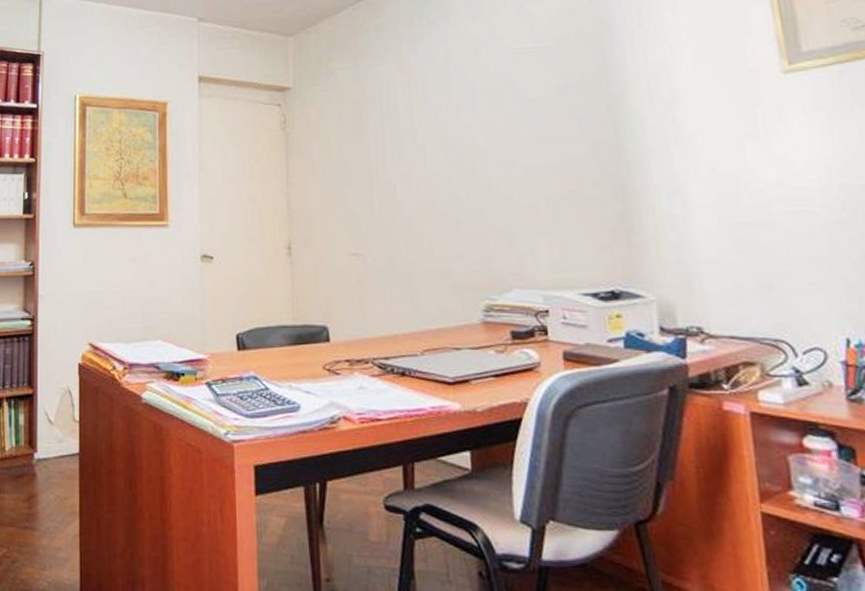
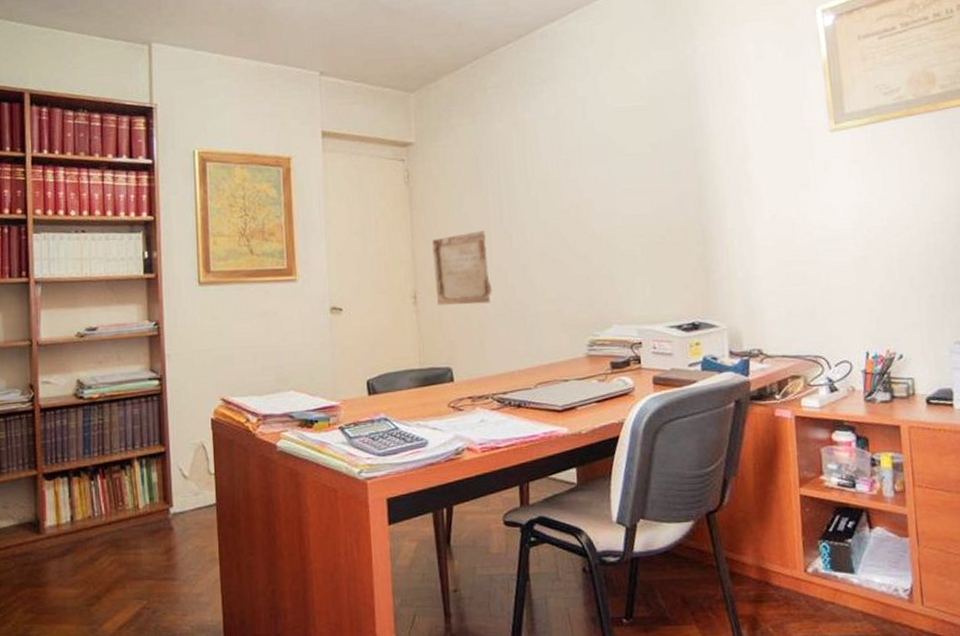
stone plaque: none [309,179,374,259] -> present [432,231,492,305]

